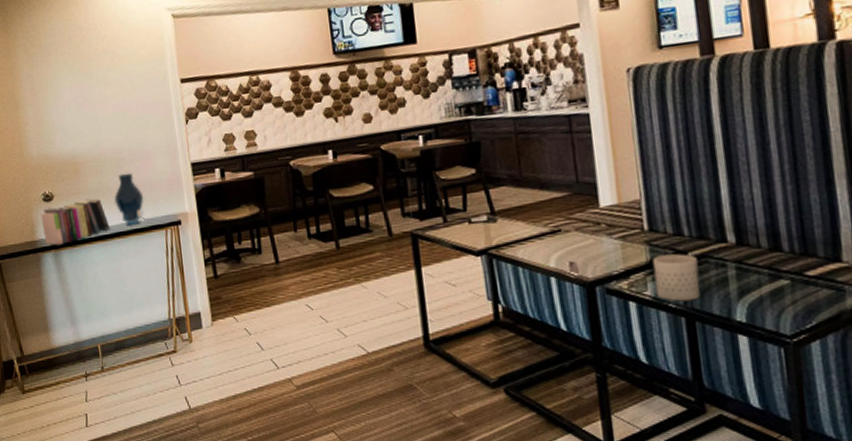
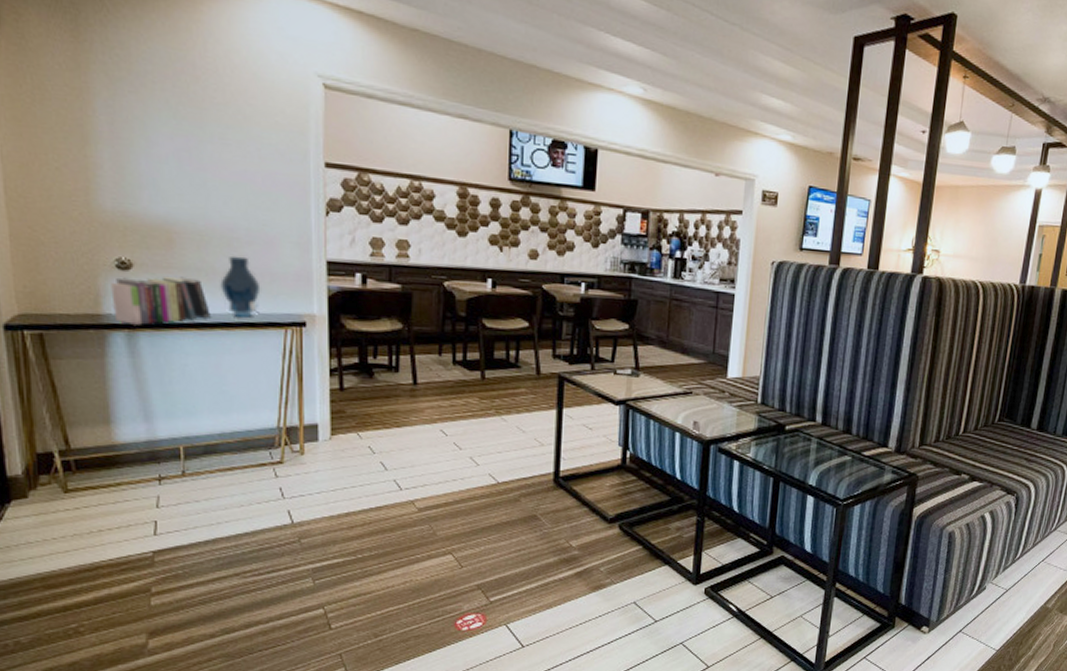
mug: present [652,254,701,302] -> none [756,425,792,465]

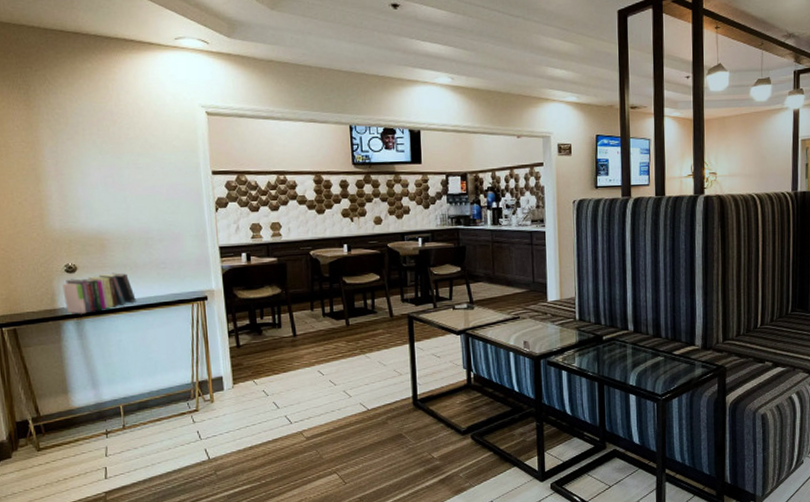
vase: present [220,256,261,318] -> none [141,251,172,299]

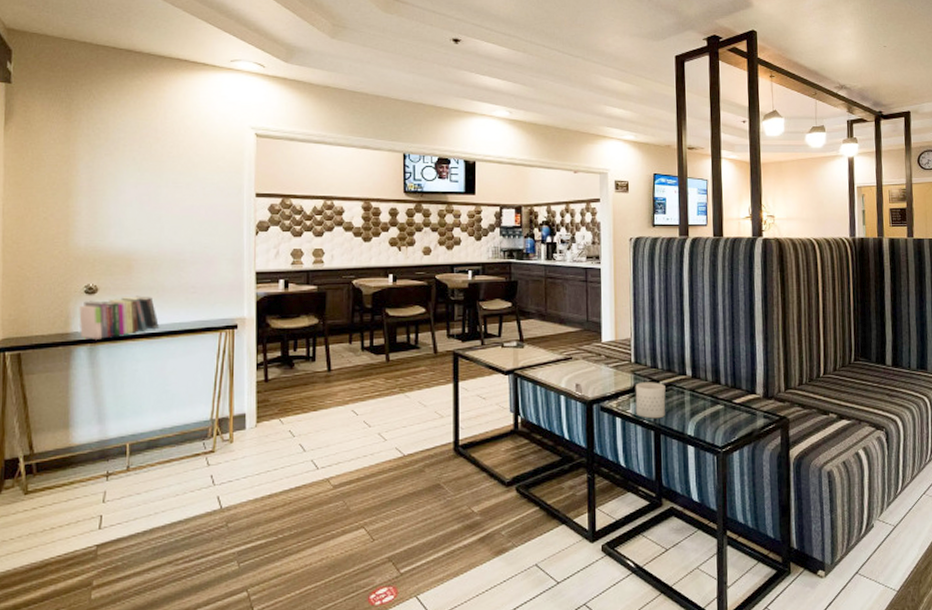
mug: none [579,337,609,371] -> present [635,382,666,419]

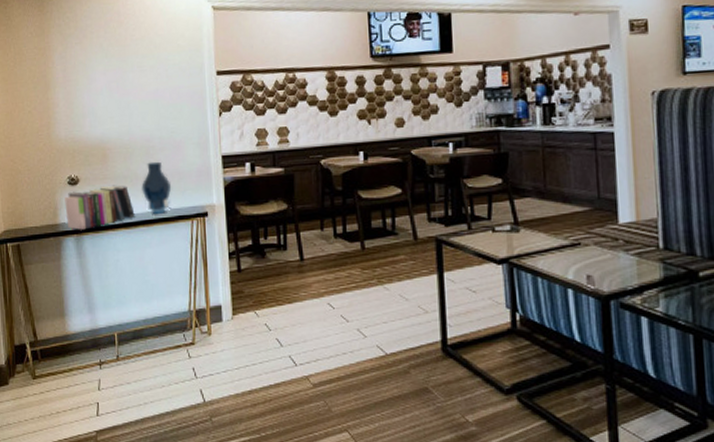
vase: none [168,274,201,325] -> present [141,161,172,214]
mug: present [635,382,666,419] -> none [665,273,709,319]

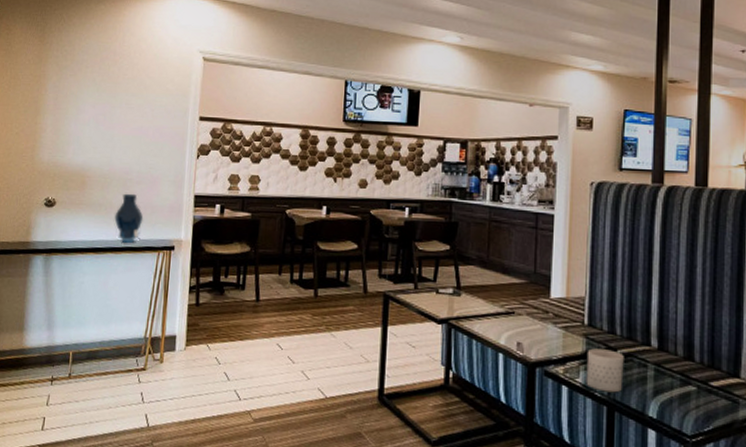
books: present [64,185,135,230] -> none [38,211,105,250]
mug: none [665,273,709,319] -> present [586,348,624,393]

